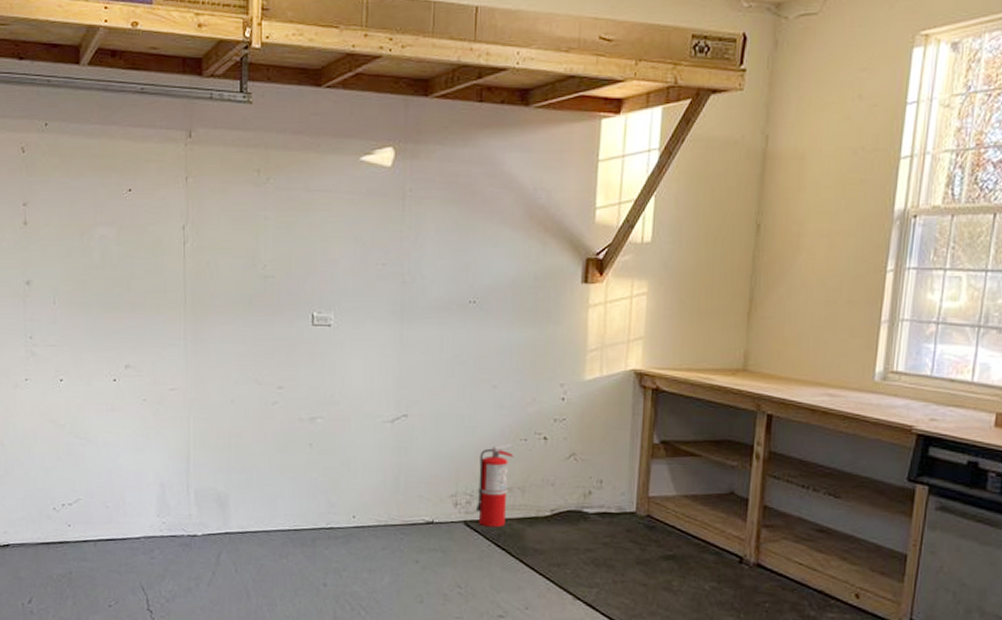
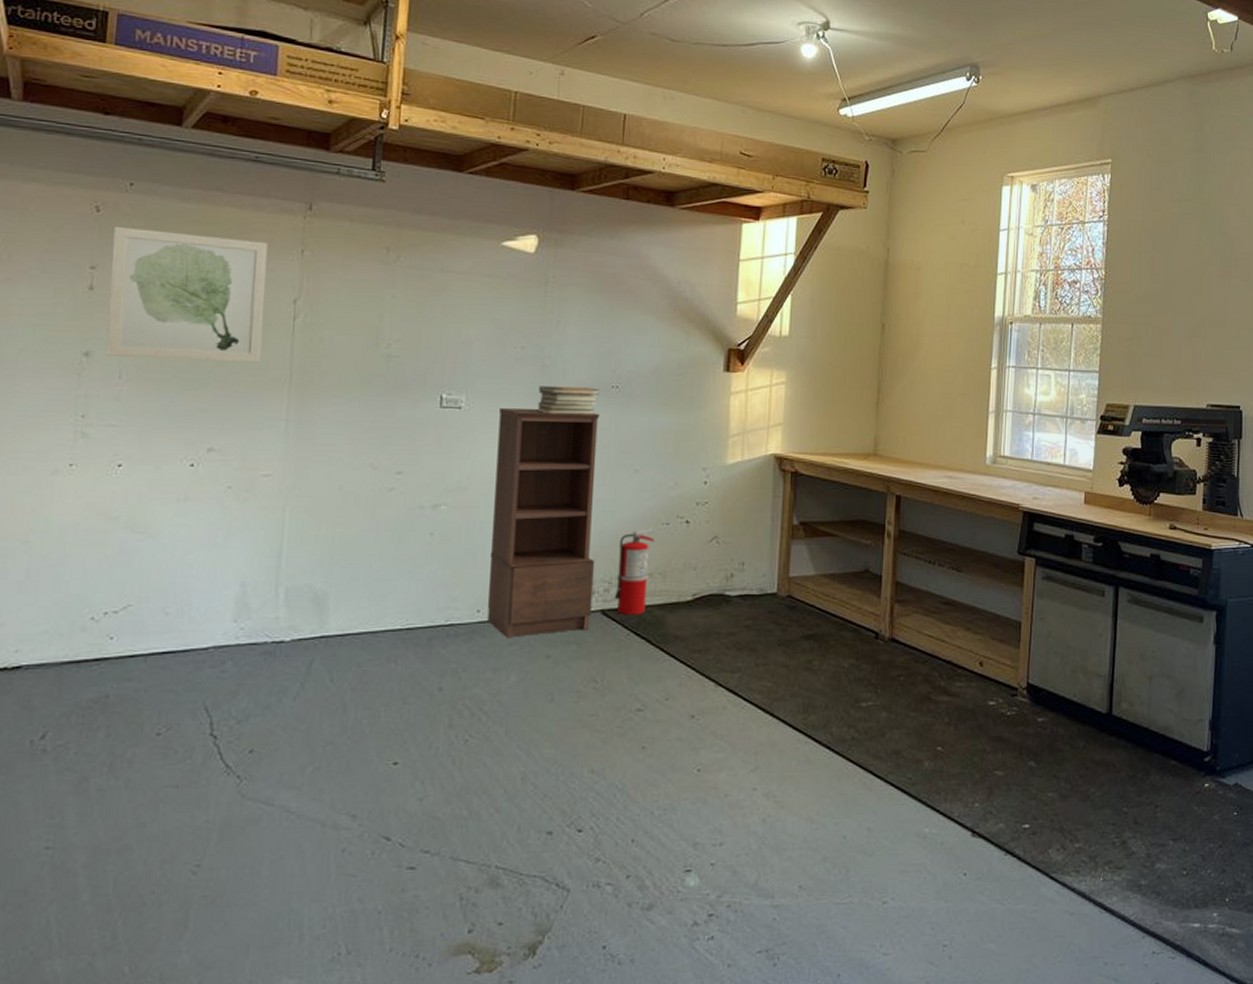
wall art: none [37,165,160,286] -> present [106,226,268,363]
shelving unit: none [362,324,458,543] -> present [487,407,600,639]
book stack: none [399,302,457,331] -> present [537,386,600,415]

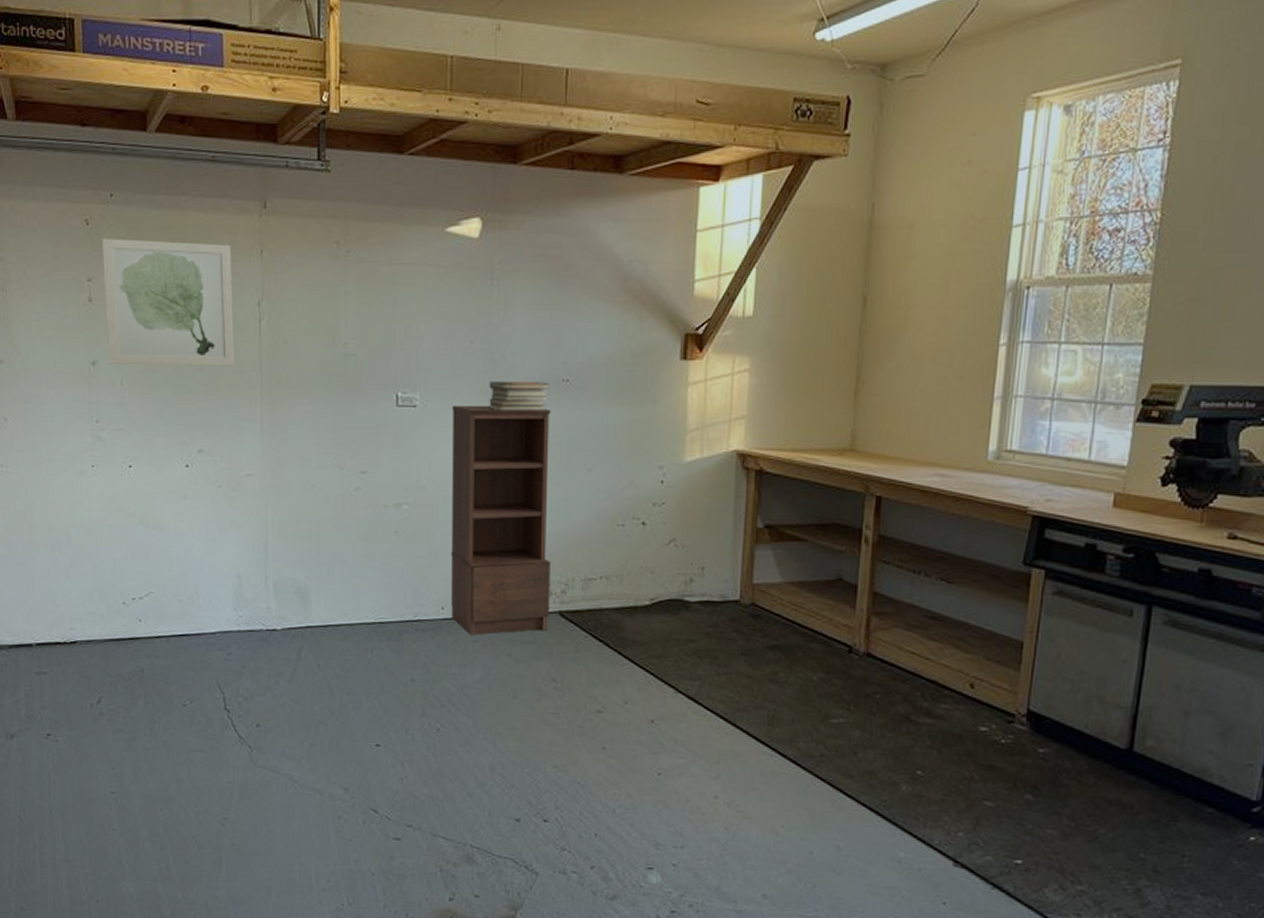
fire extinguisher: present [614,527,656,615] -> none [571,529,612,618]

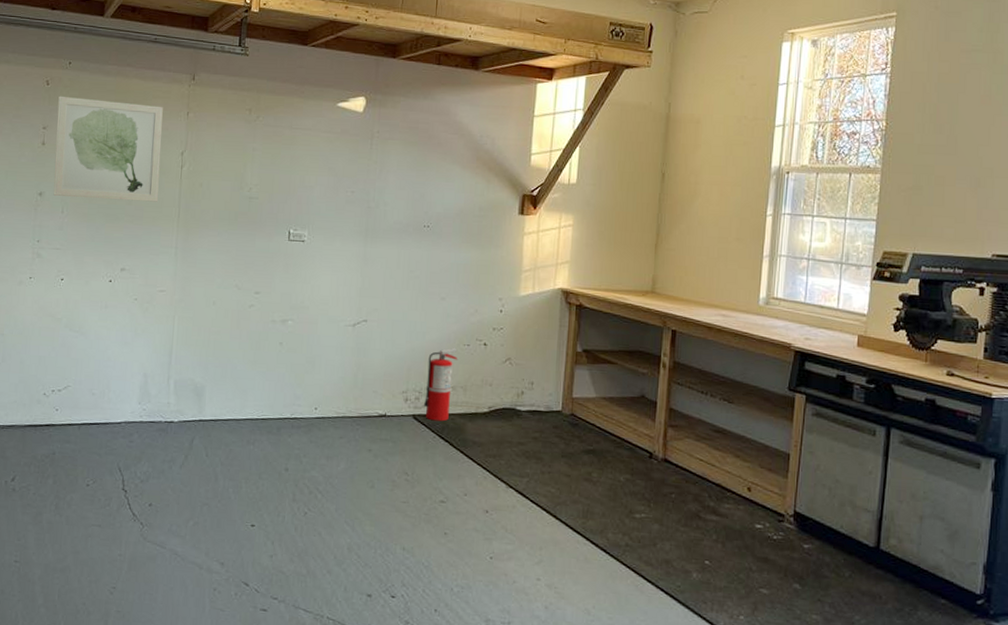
shelving unit: present [450,405,552,636] -> none [323,242,414,433]
book stack: present [489,381,550,411] -> none [363,224,414,249]
fire extinguisher: none [571,529,612,618] -> present [423,347,458,422]

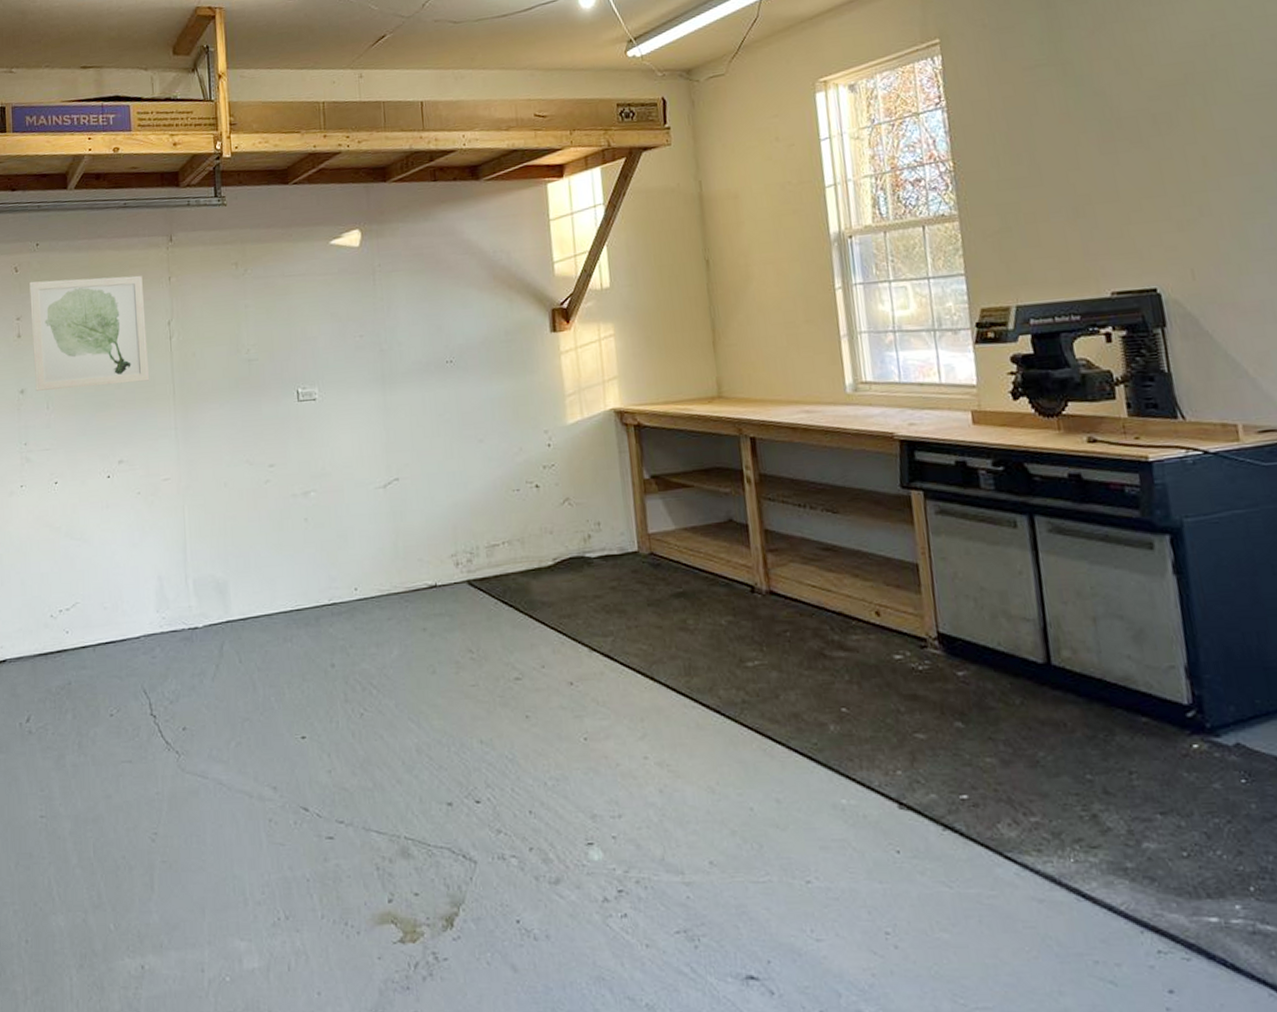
fire extinguisher: present [423,347,458,422] -> none [474,495,509,585]

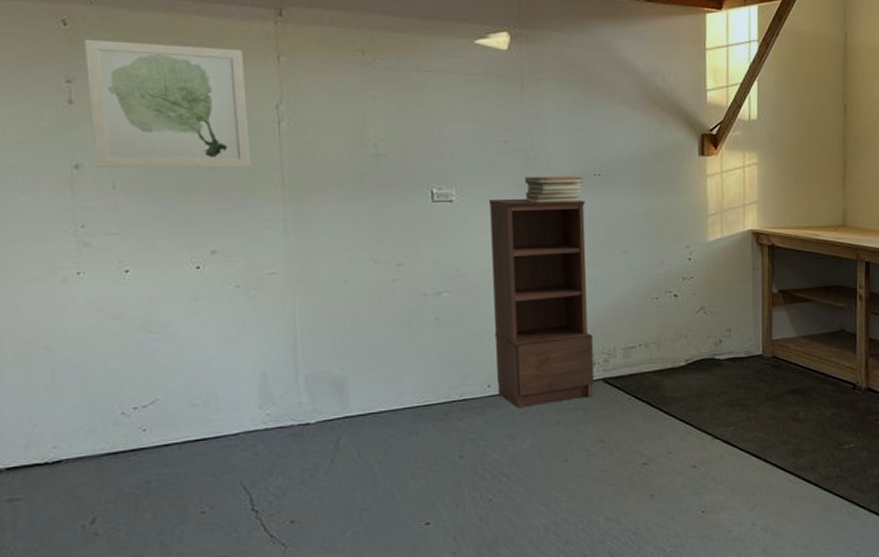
shelving unit: none [349,389,459,614] -> present [490,198,594,409]
book stack: none [380,365,436,396] -> present [524,176,583,203]

